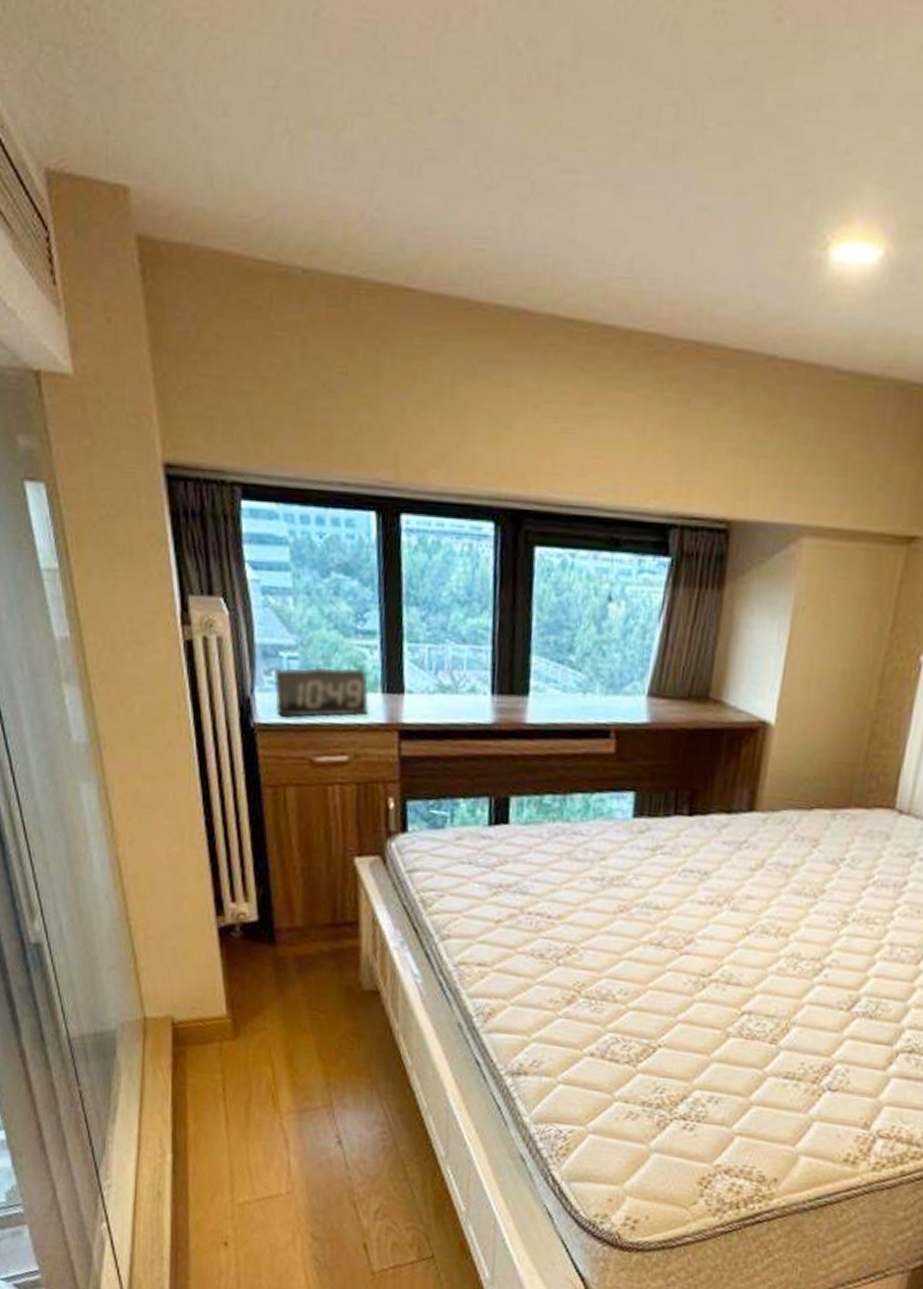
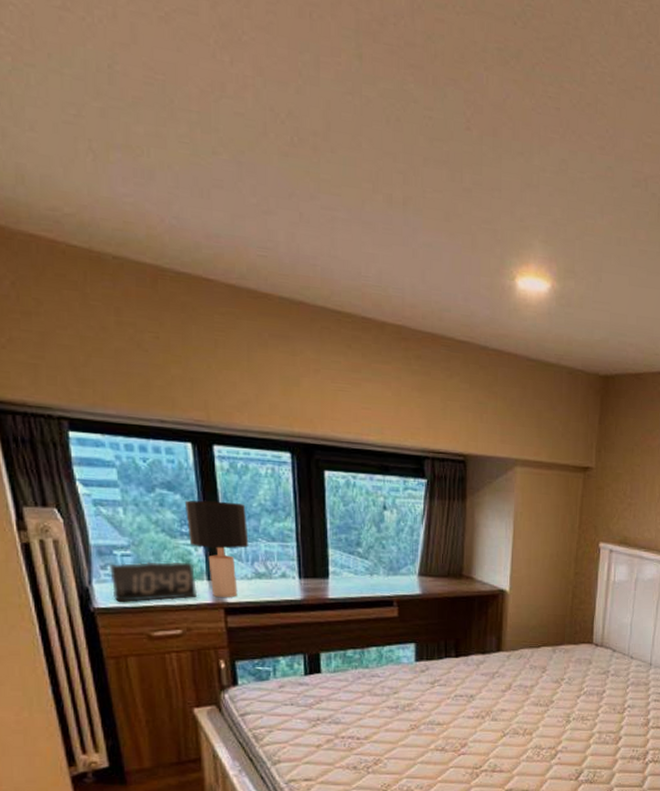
desk lamp: none [362,587,434,717] -> present [184,500,249,597]

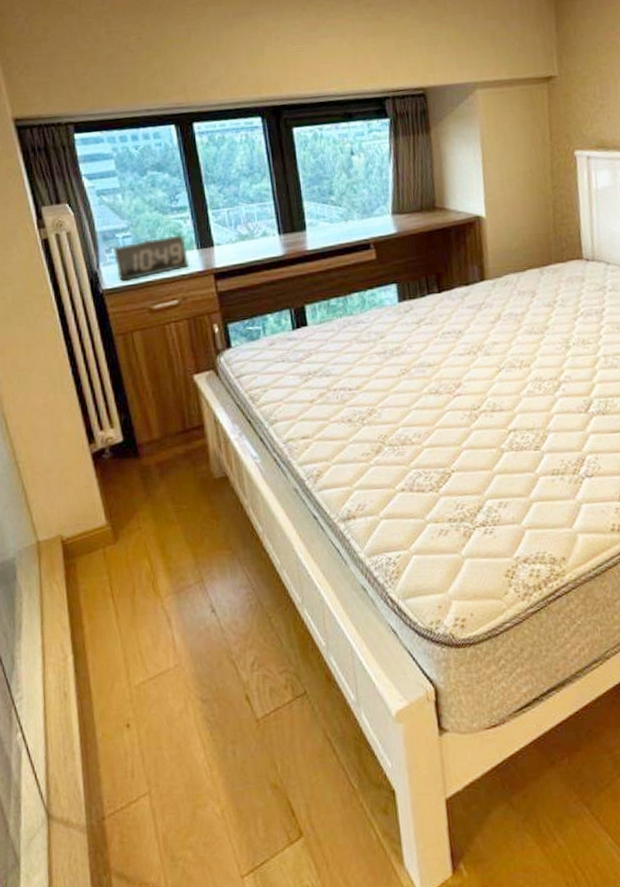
desk lamp: present [184,500,249,597] -> none [172,172,231,264]

